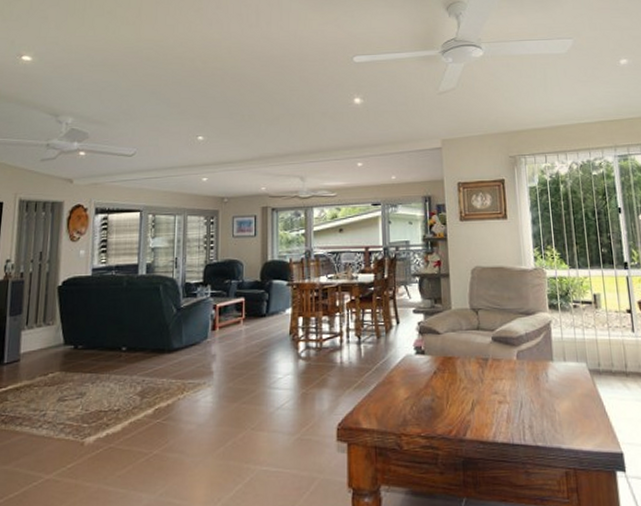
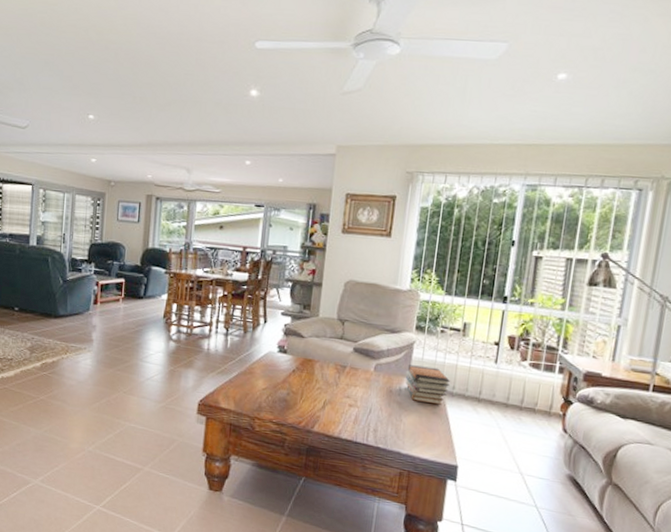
book stack: none [548,346,595,387] -> present [405,365,450,405]

